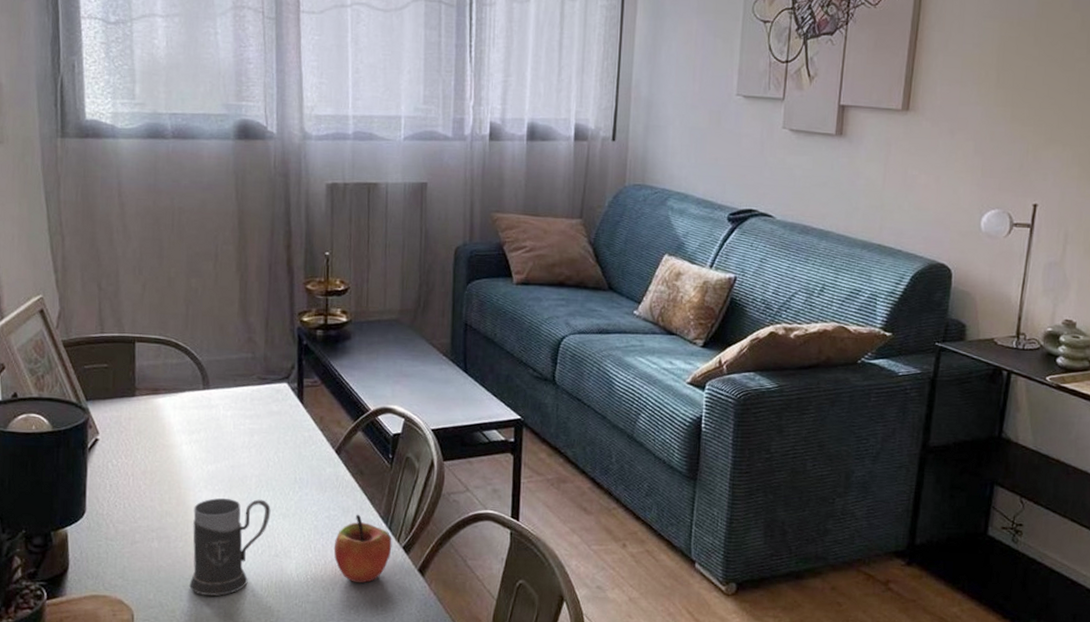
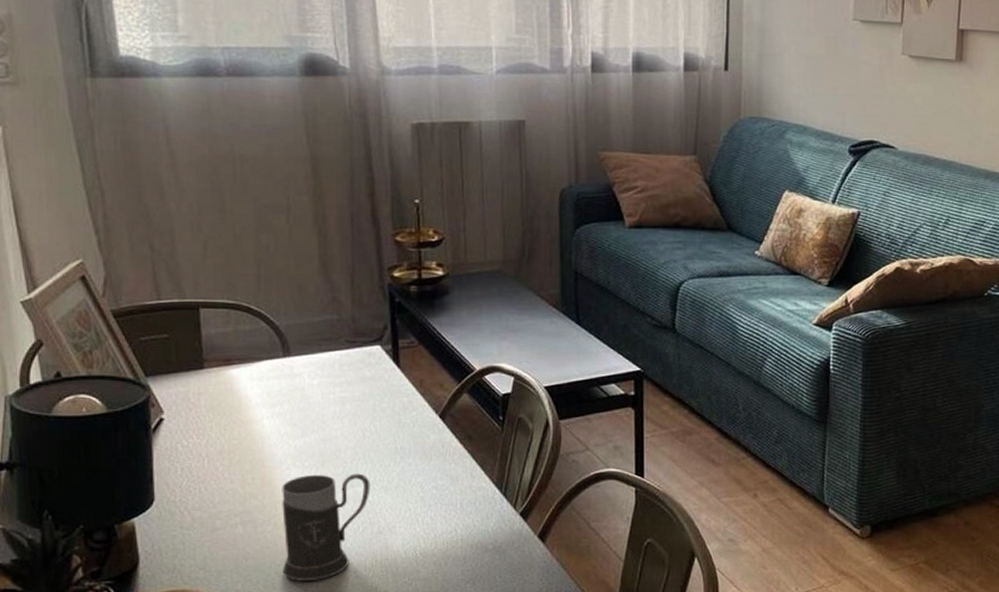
apple: present [333,514,392,583] -> none [443,482,508,555]

